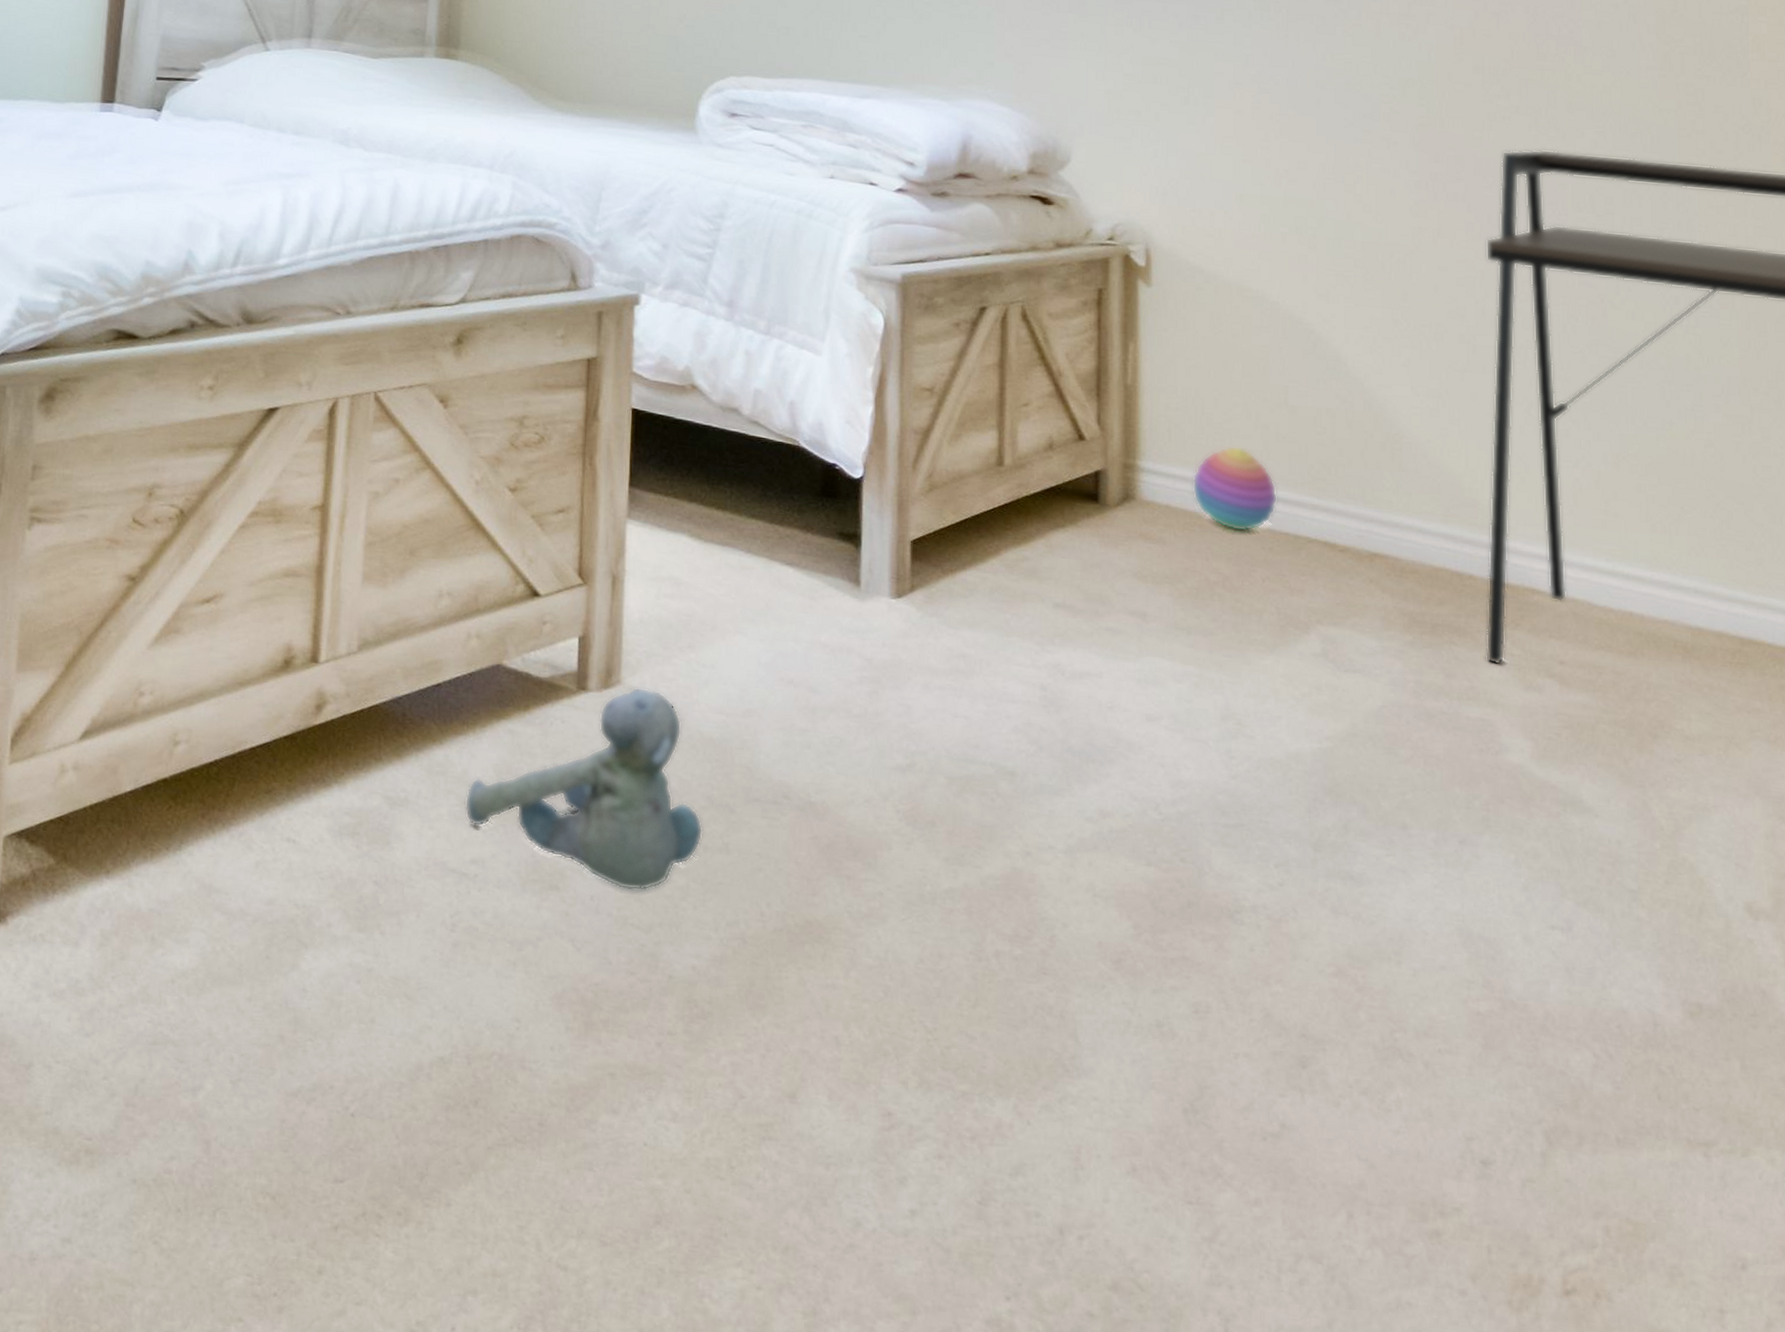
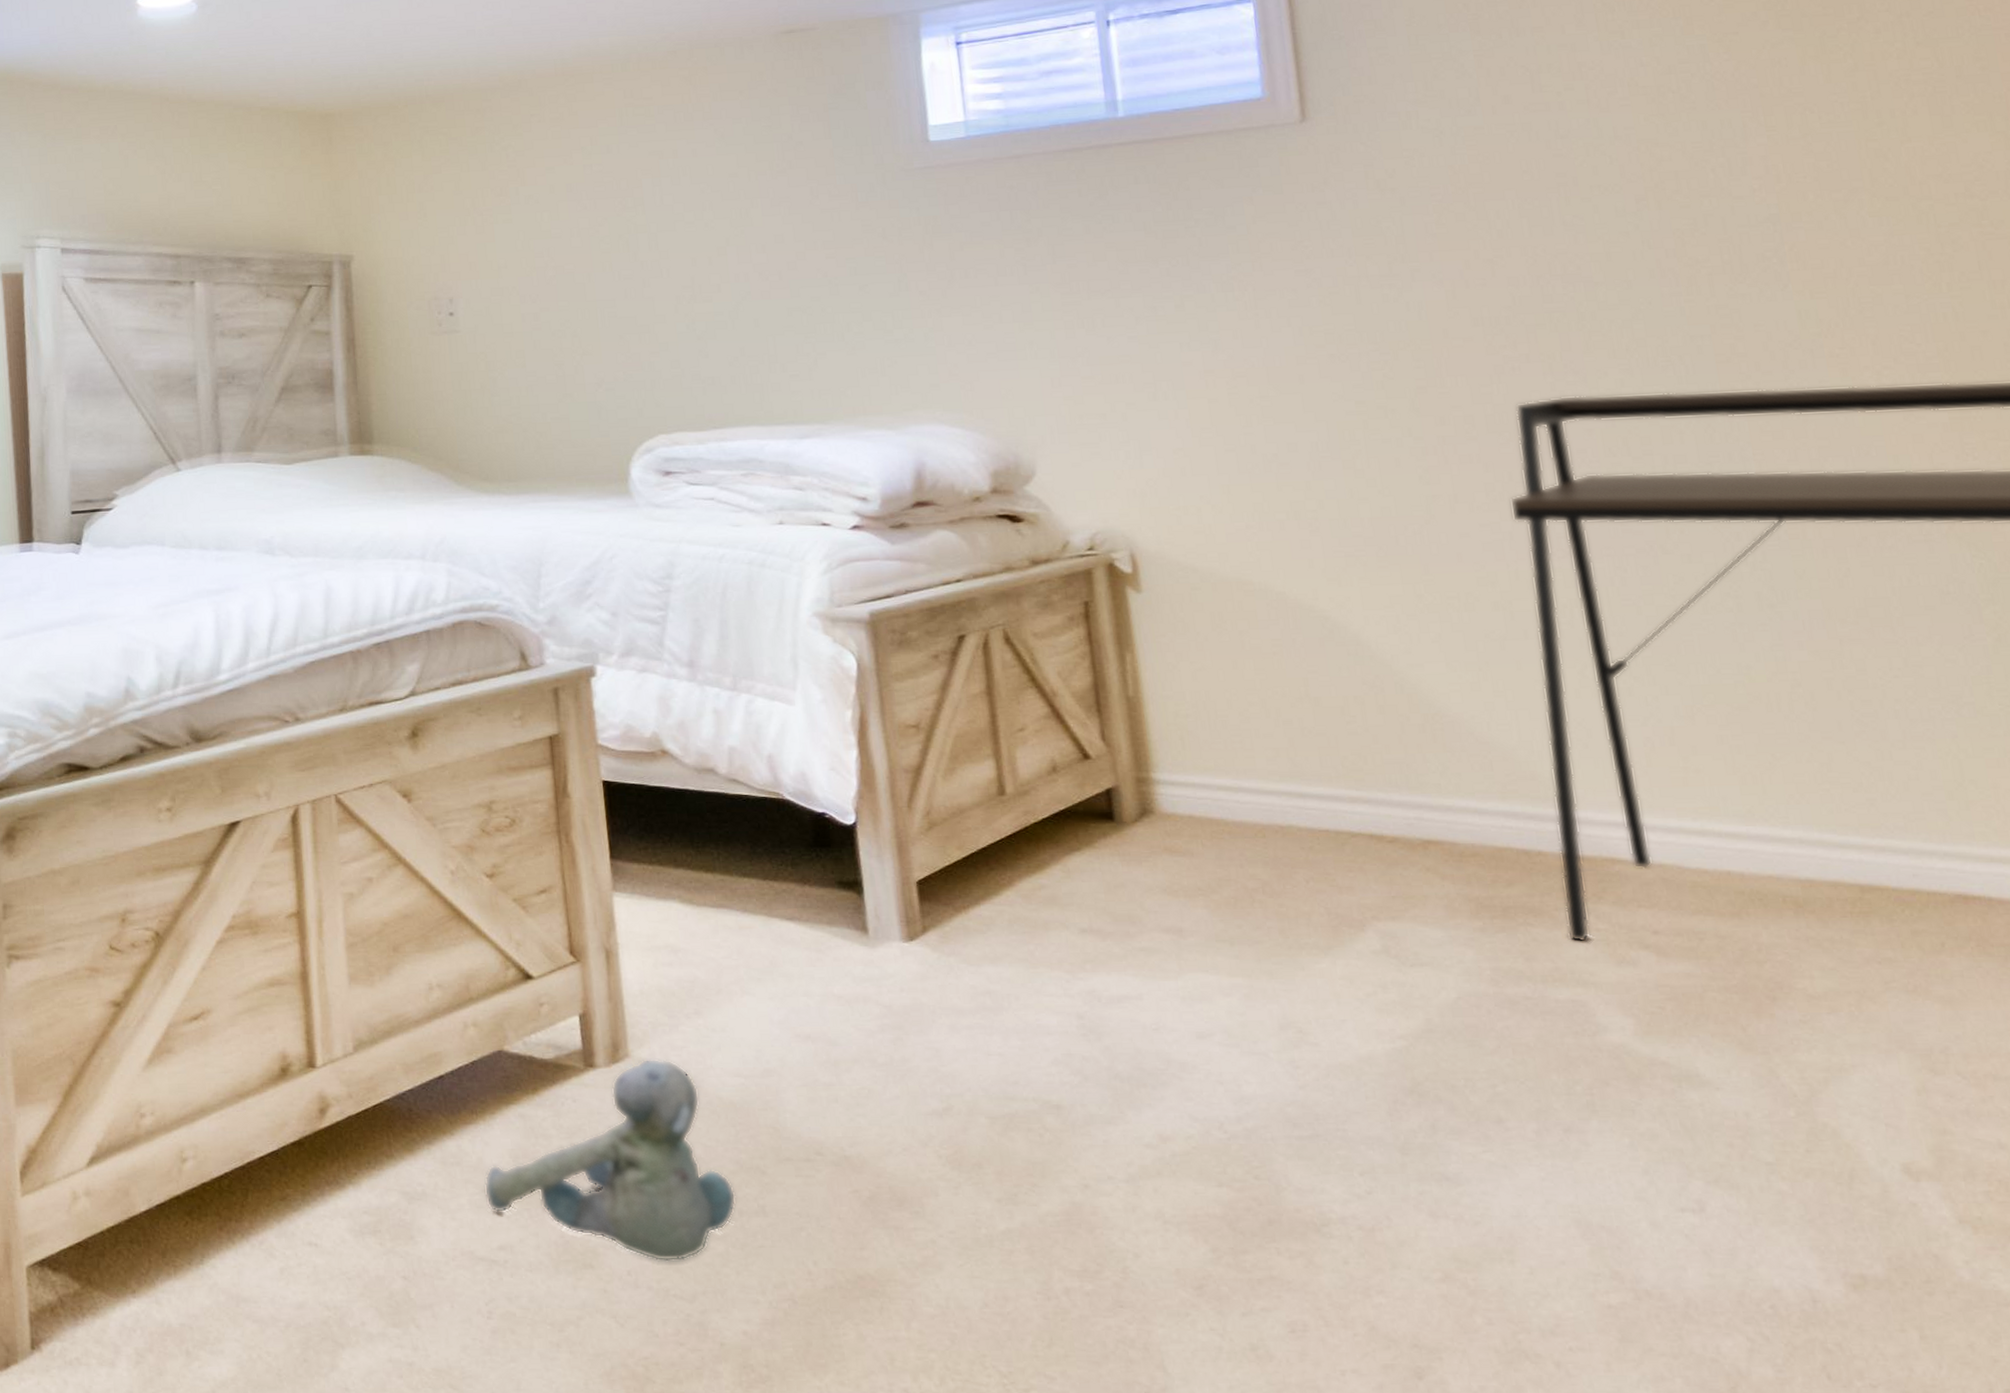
stacking toy: present [1192,445,1278,532] -> none [1213,746,1312,834]

